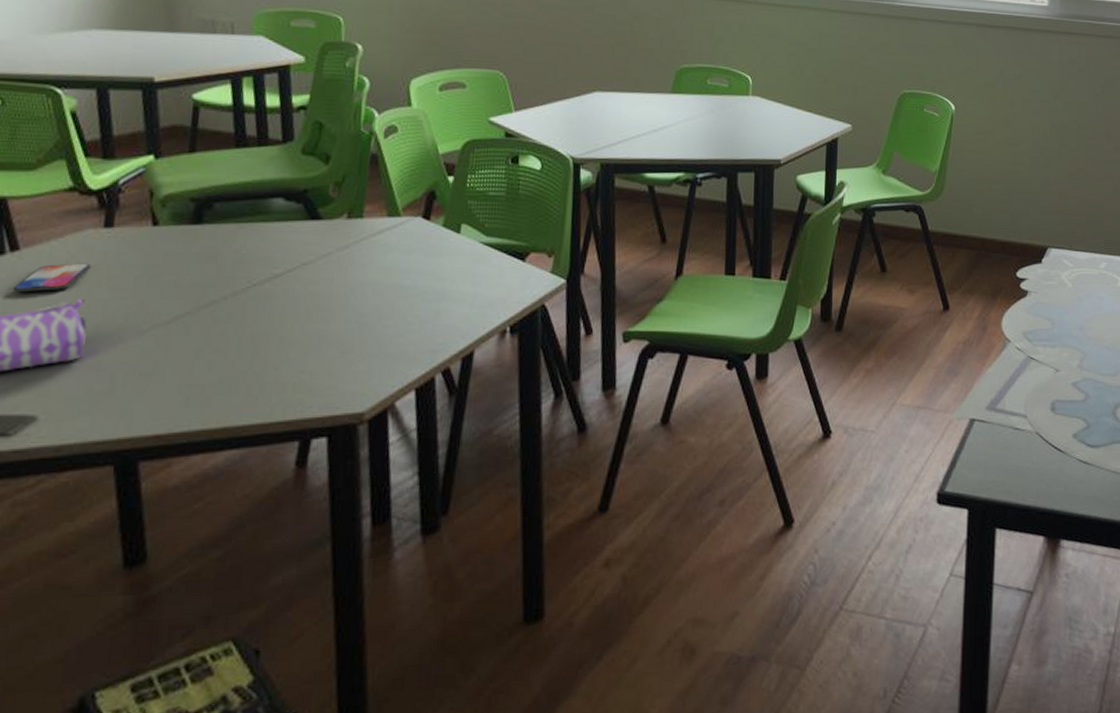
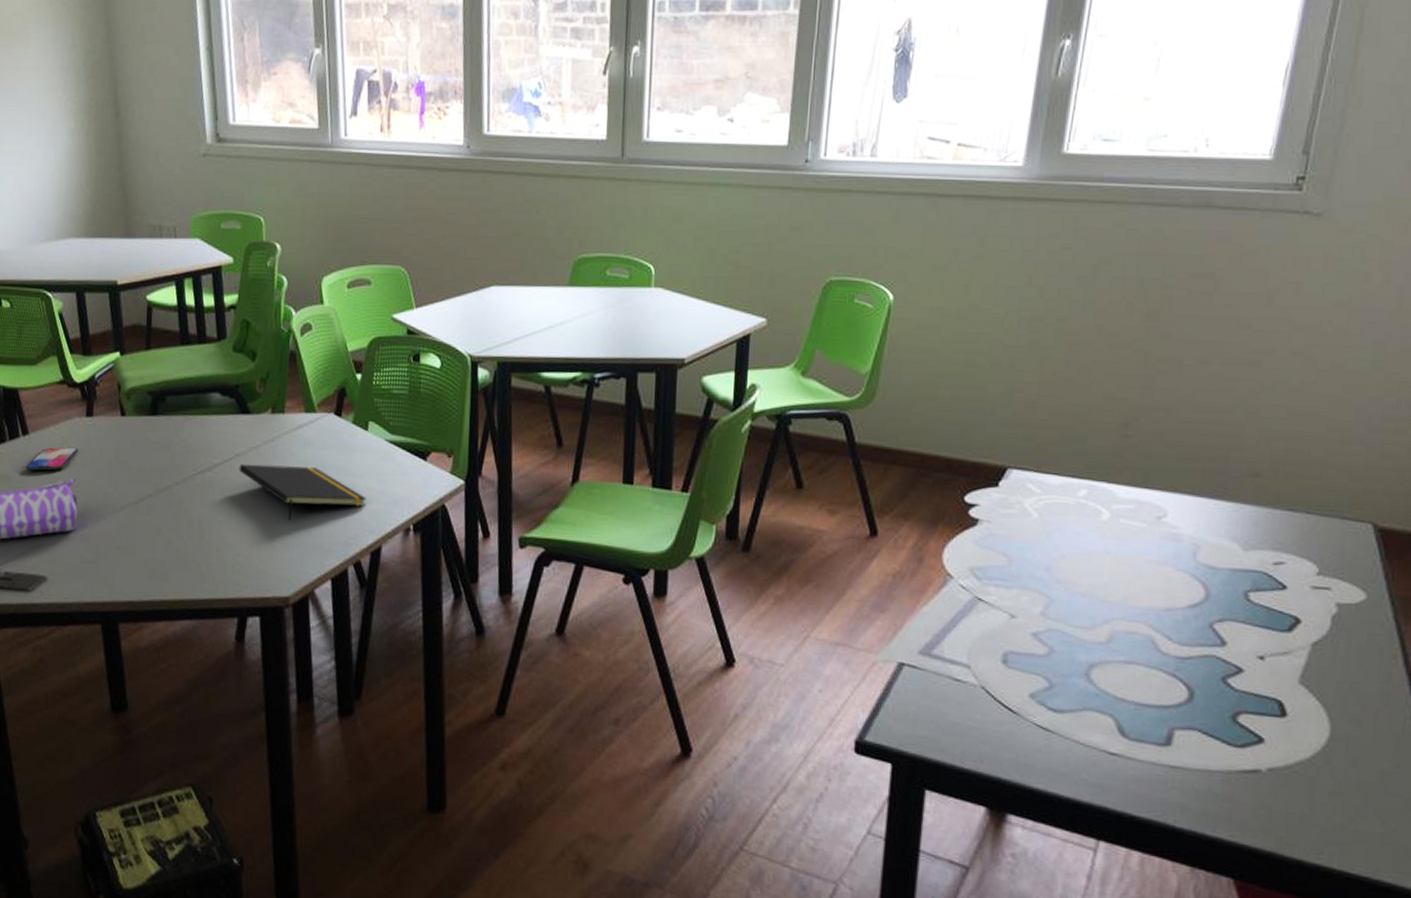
notepad: none [305,273,458,332] -> present [239,463,366,522]

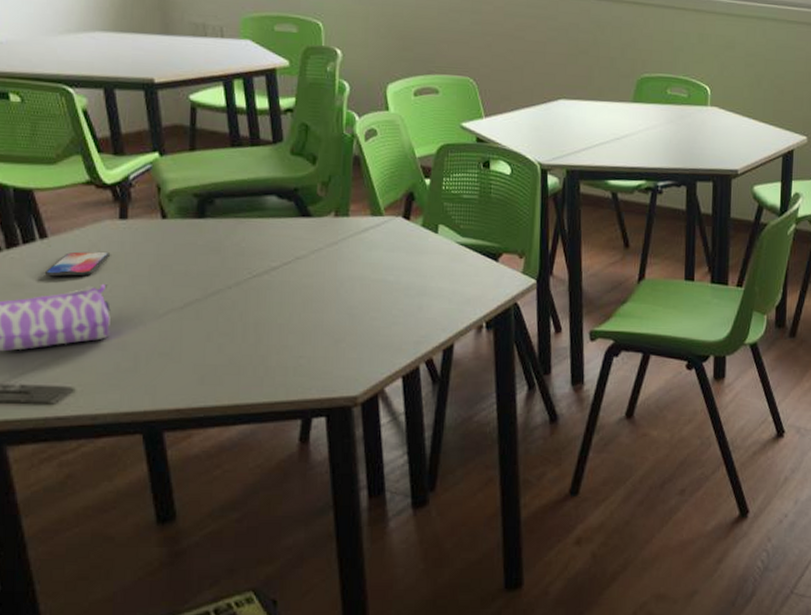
notepad: present [239,463,366,522] -> none [299,266,438,323]

